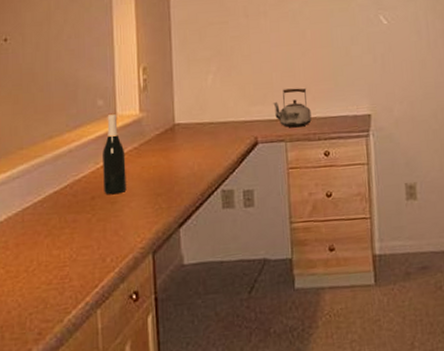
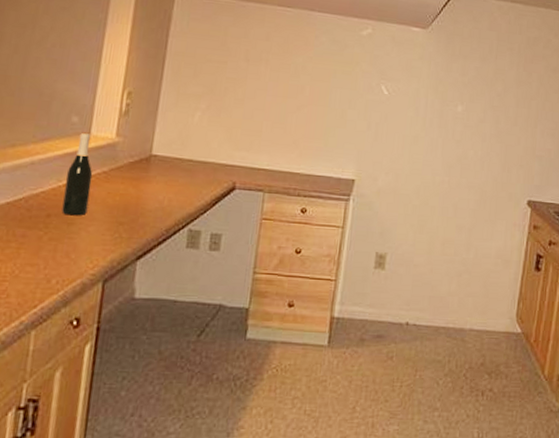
kettle: present [273,88,312,128] -> none [258,140,296,180]

